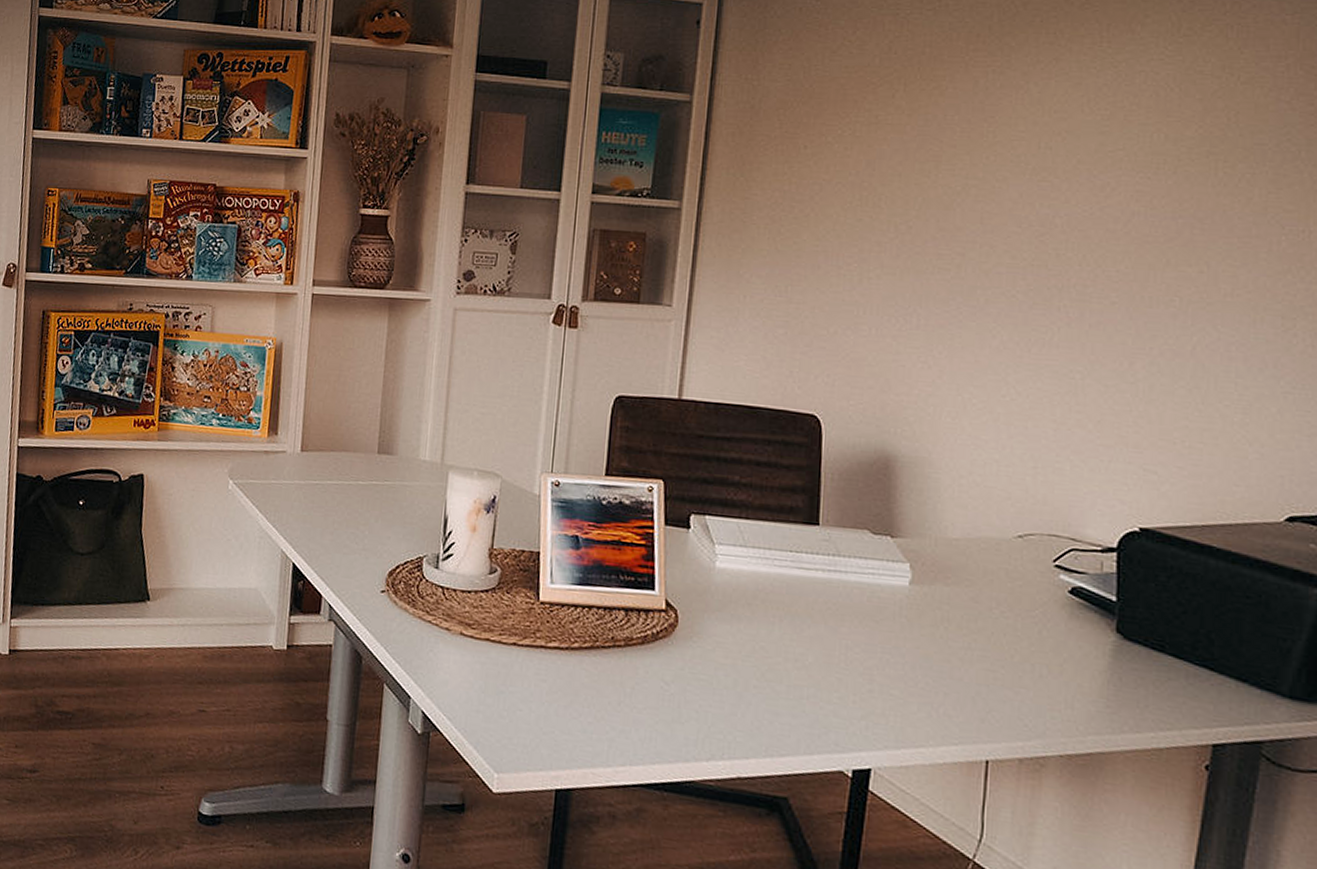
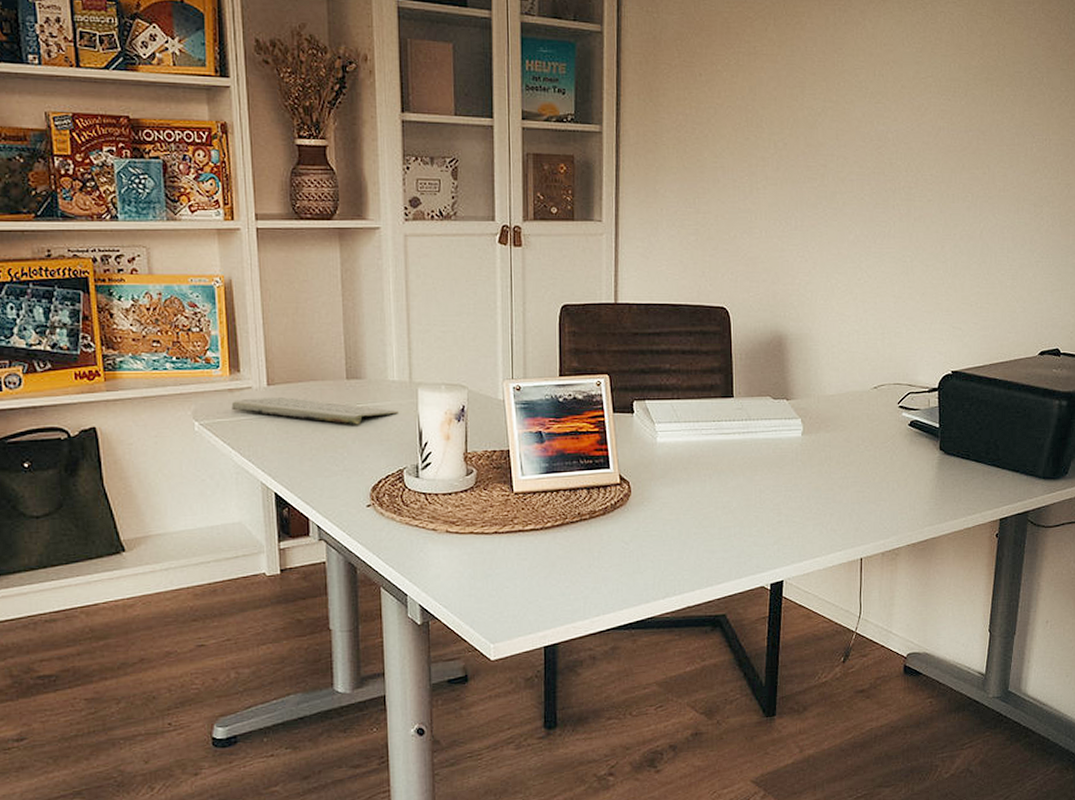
keyboard: none [265,462,425,503] -> present [231,397,398,425]

